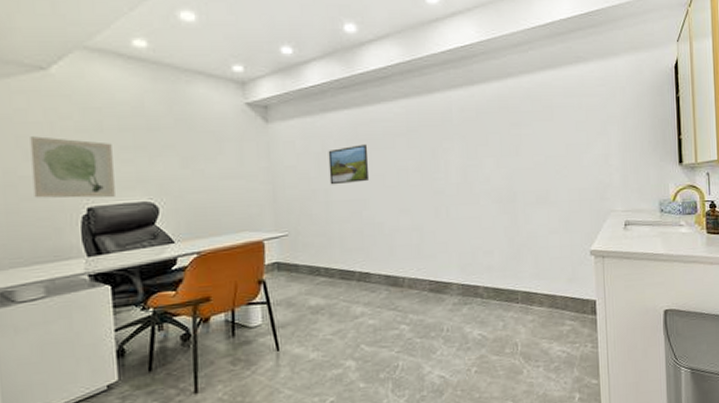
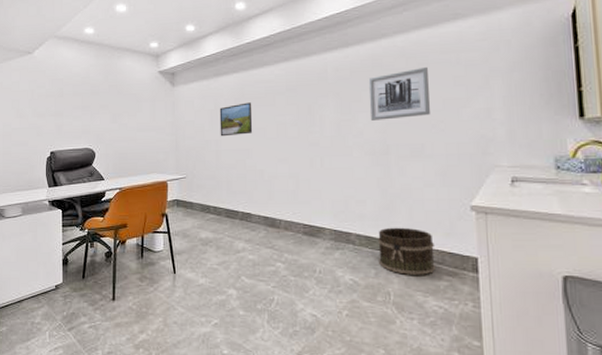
wall art: present [30,136,115,198] -> none [20,100,68,144]
wall art: none [494,110,554,166] -> present [368,66,430,121]
bucket: none [505,276,559,324] -> present [378,227,435,275]

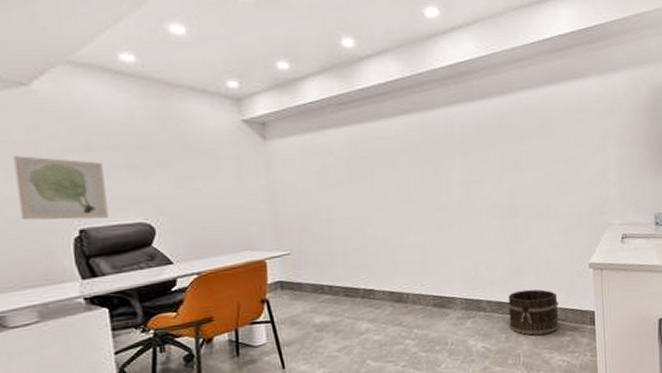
wall art: none [20,100,68,144] -> present [13,156,108,221]
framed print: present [219,102,253,137] -> none [328,161,372,203]
wall art: present [368,66,430,121] -> none [495,126,554,182]

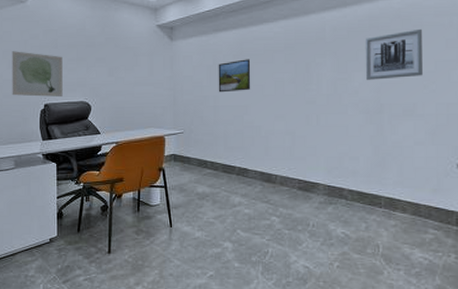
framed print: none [328,161,372,203] -> present [218,59,251,93]
wall art: none [495,126,554,182] -> present [365,28,422,80]
bucket: present [508,289,559,335] -> none [369,183,422,229]

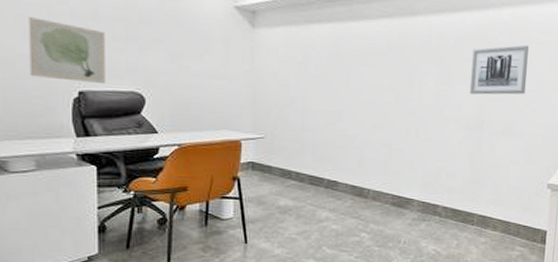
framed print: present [218,59,251,93] -> none [308,58,348,95]

